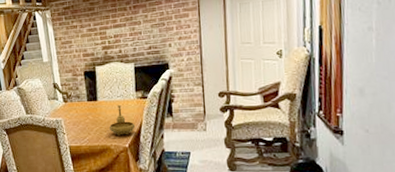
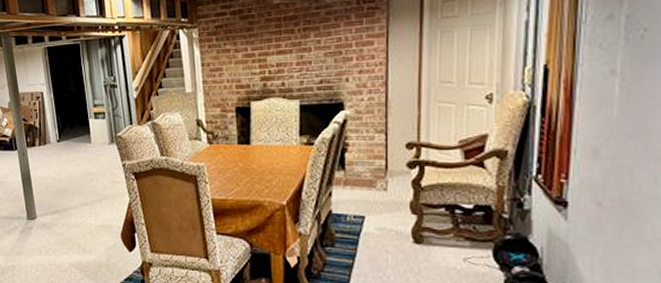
decorative bowl: present [110,104,136,136] -> none [264,150,297,190]

